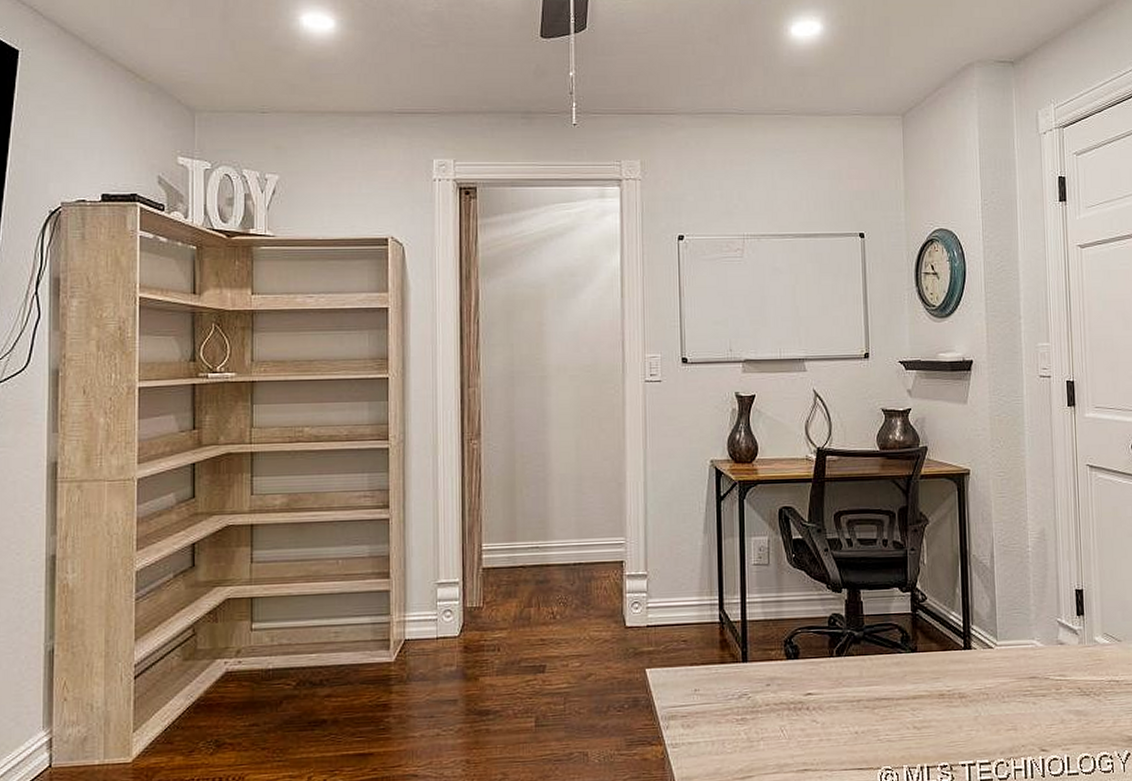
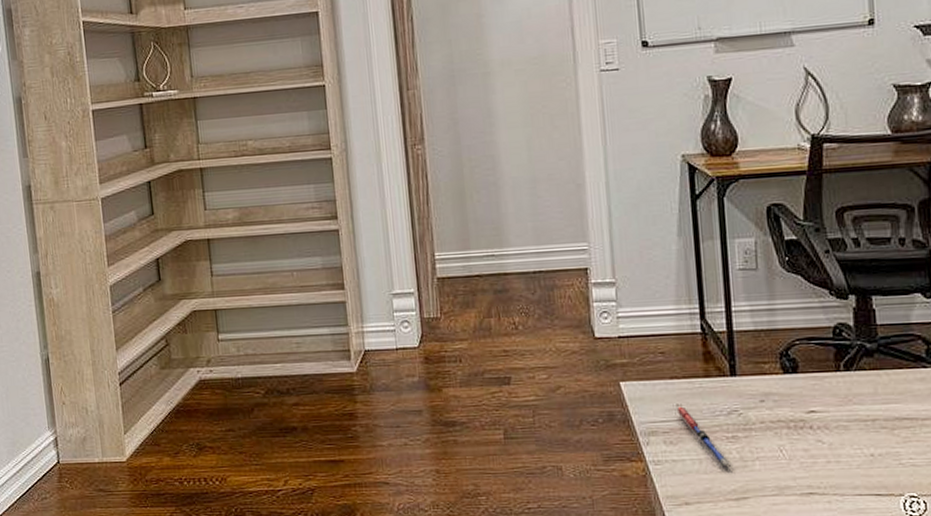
pen: none [693,691,741,748] -> present [674,406,734,467]

